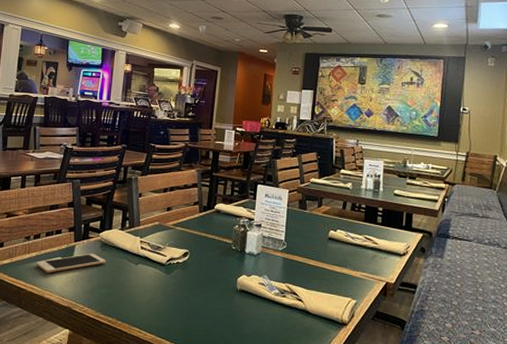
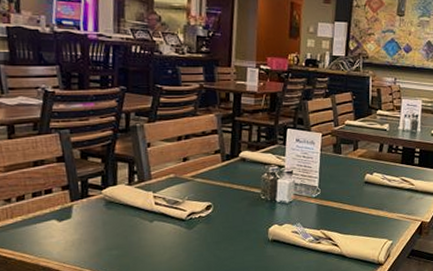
cell phone: present [36,253,106,273] -> none [24,213,114,239]

